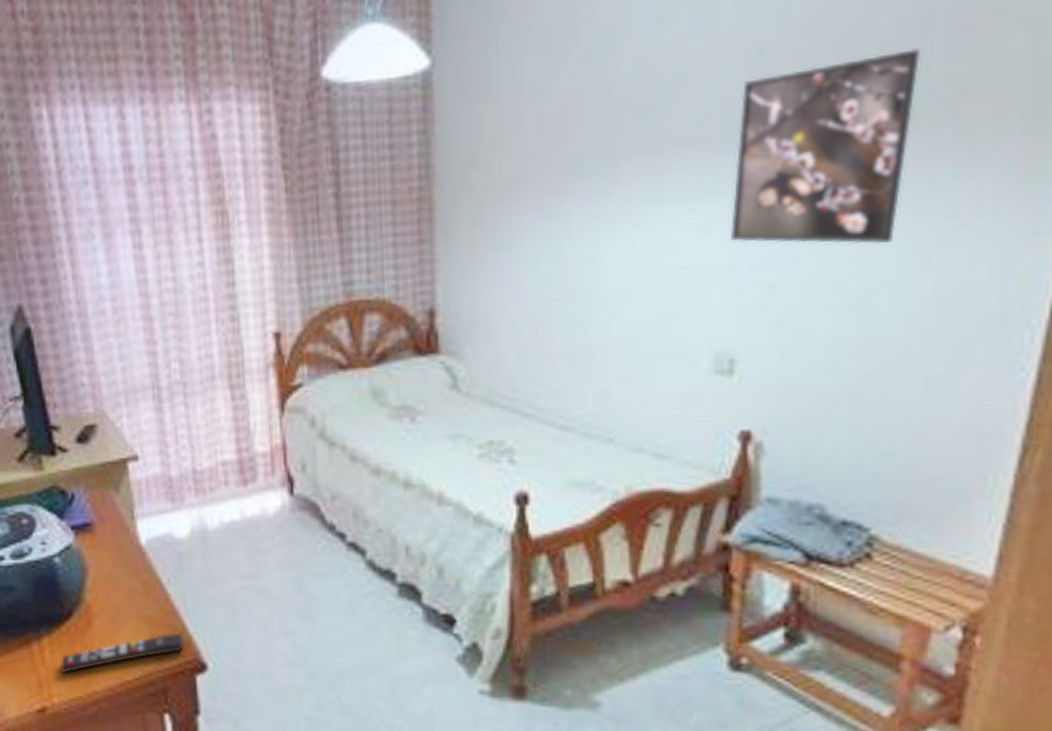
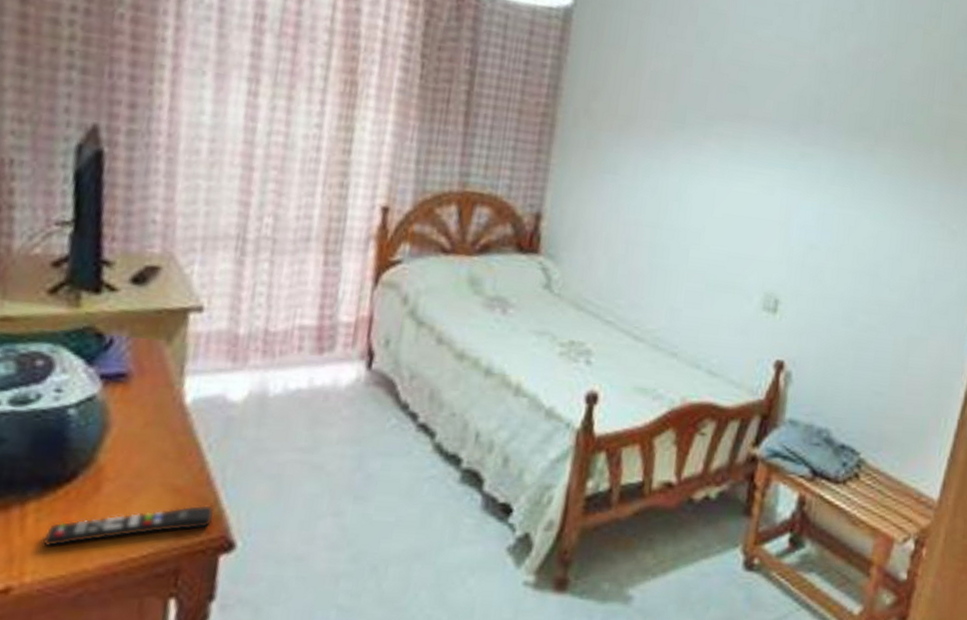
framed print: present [731,48,921,245] -> none [787,83,927,229]

